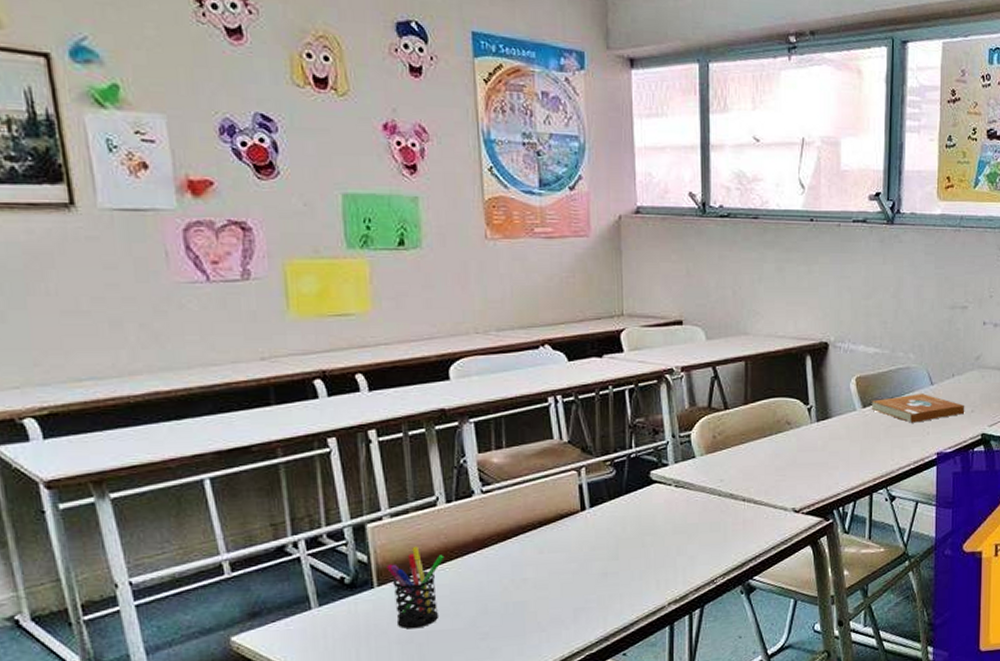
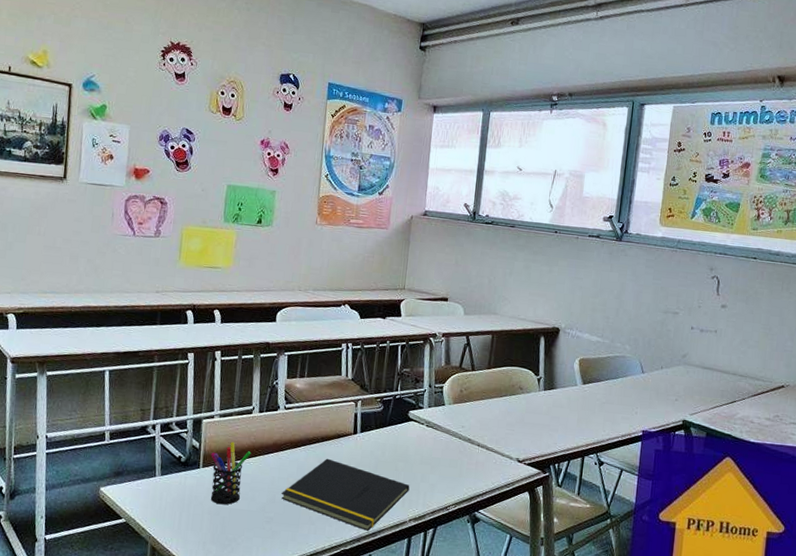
notepad: none [494,547,664,627] -> present [281,458,410,531]
book: present [871,394,965,423] -> none [589,379,670,403]

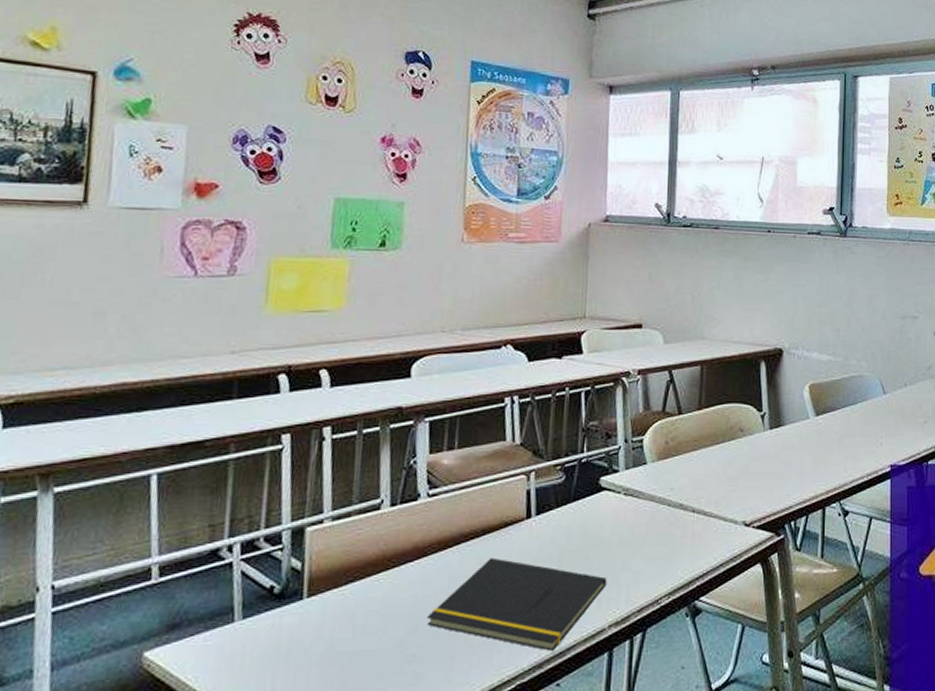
pen holder: present [210,442,252,505] -> none [319,553,381,648]

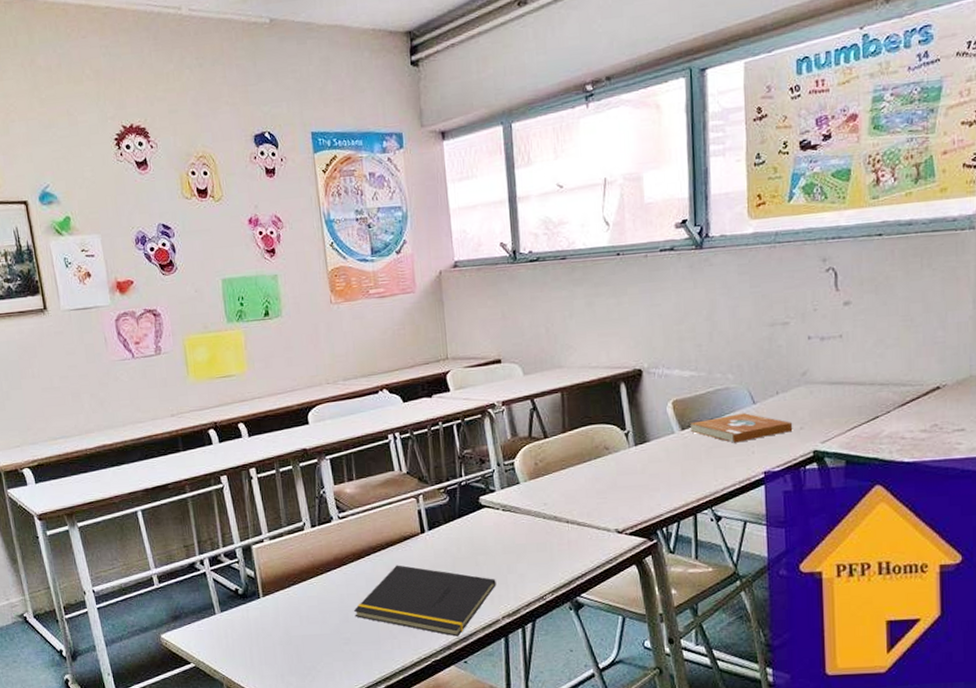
book: none [824,403,918,433] -> present [689,413,793,443]

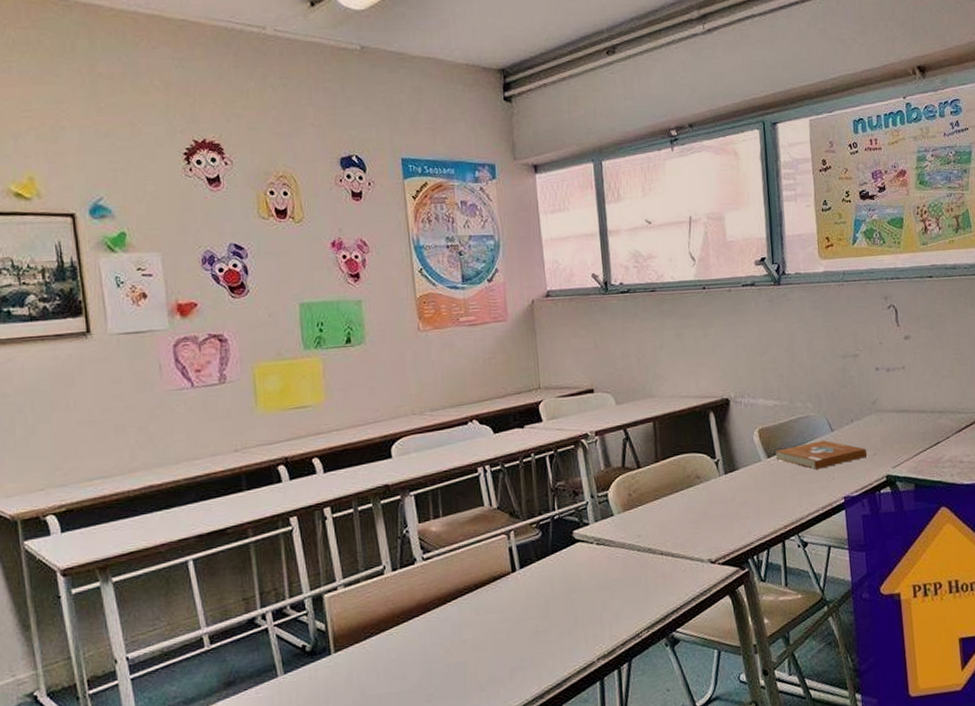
notepad: present [353,565,496,637] -> none [437,608,591,684]

